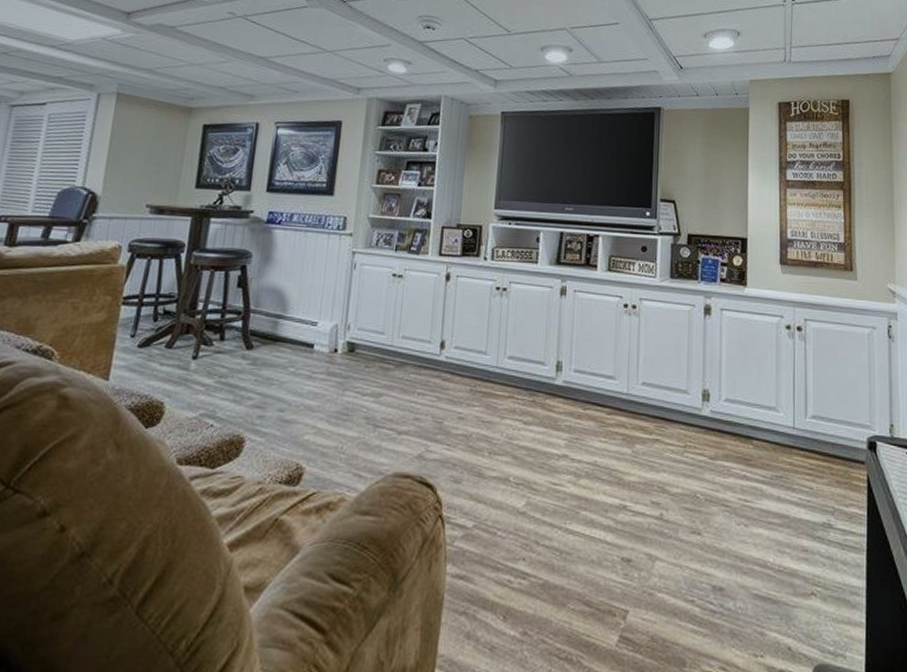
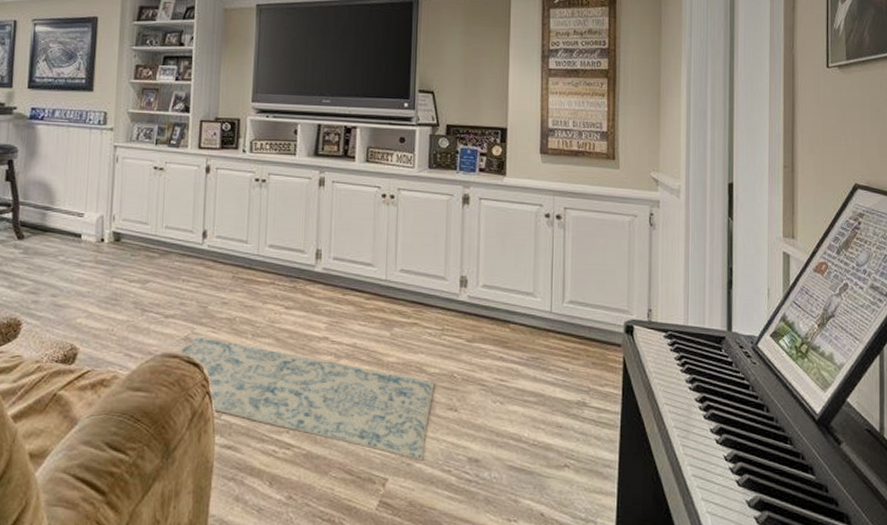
rug: none [409,454,678,590] -> present [177,336,435,461]

